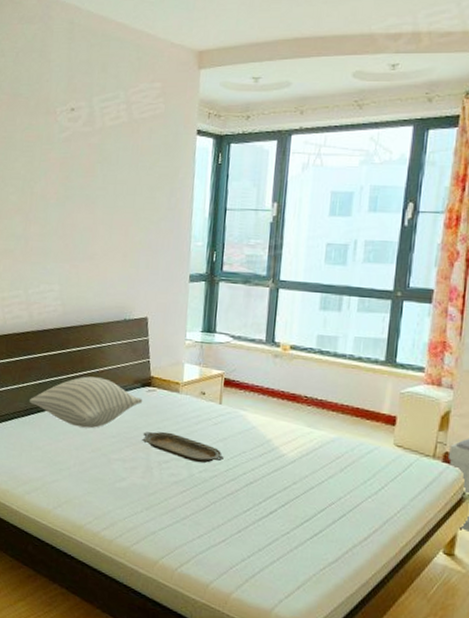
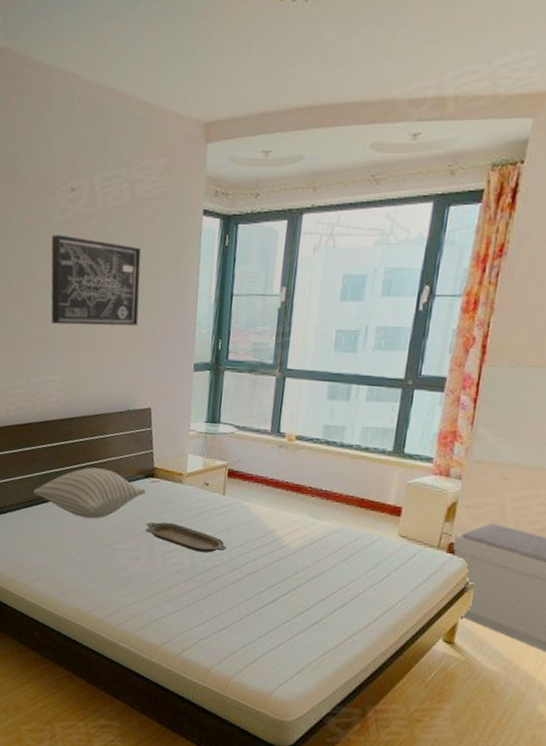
wall art: none [49,151,138,239] -> present [51,234,141,327]

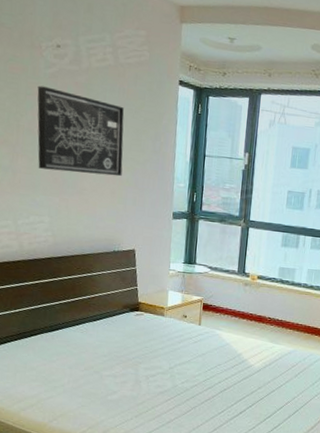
pillow: present [34,467,147,519] -> none [22,302,132,349]
serving tray: present [145,522,226,553] -> none [131,350,202,375]

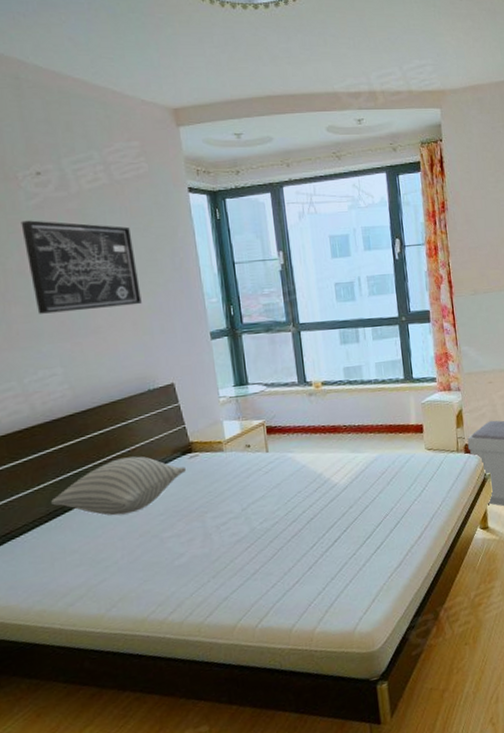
pillow: none [22,302,132,349] -> present [51,456,187,516]

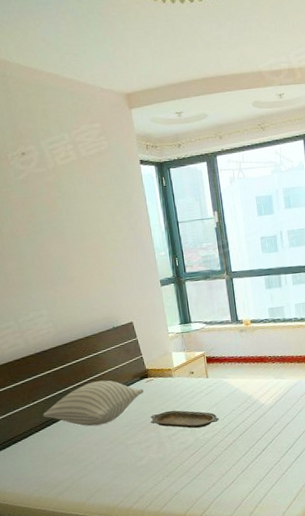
wall art: present [21,220,142,314] -> none [12,192,106,268]
serving tray: none [193,493,281,516] -> present [150,410,219,429]

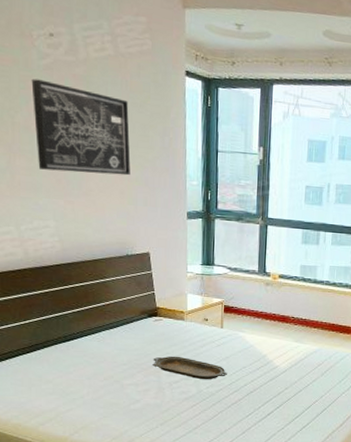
wall art: none [12,192,106,268] -> present [31,78,131,176]
pillow: present [43,380,145,427] -> none [34,310,151,359]

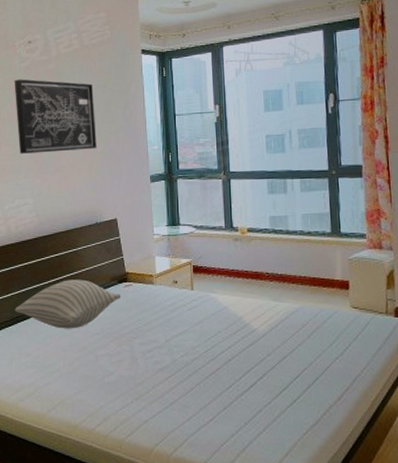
pillow: none [34,310,151,359] -> present [15,279,122,329]
serving tray: present [152,356,227,380] -> none [125,322,202,348]

